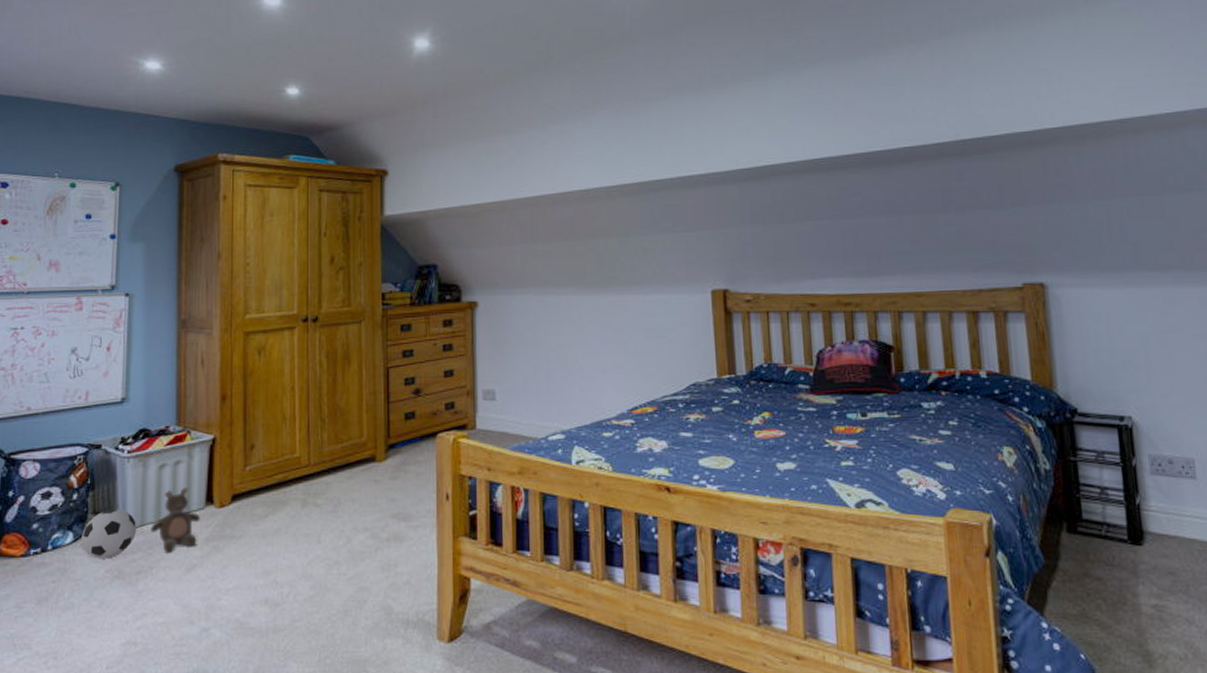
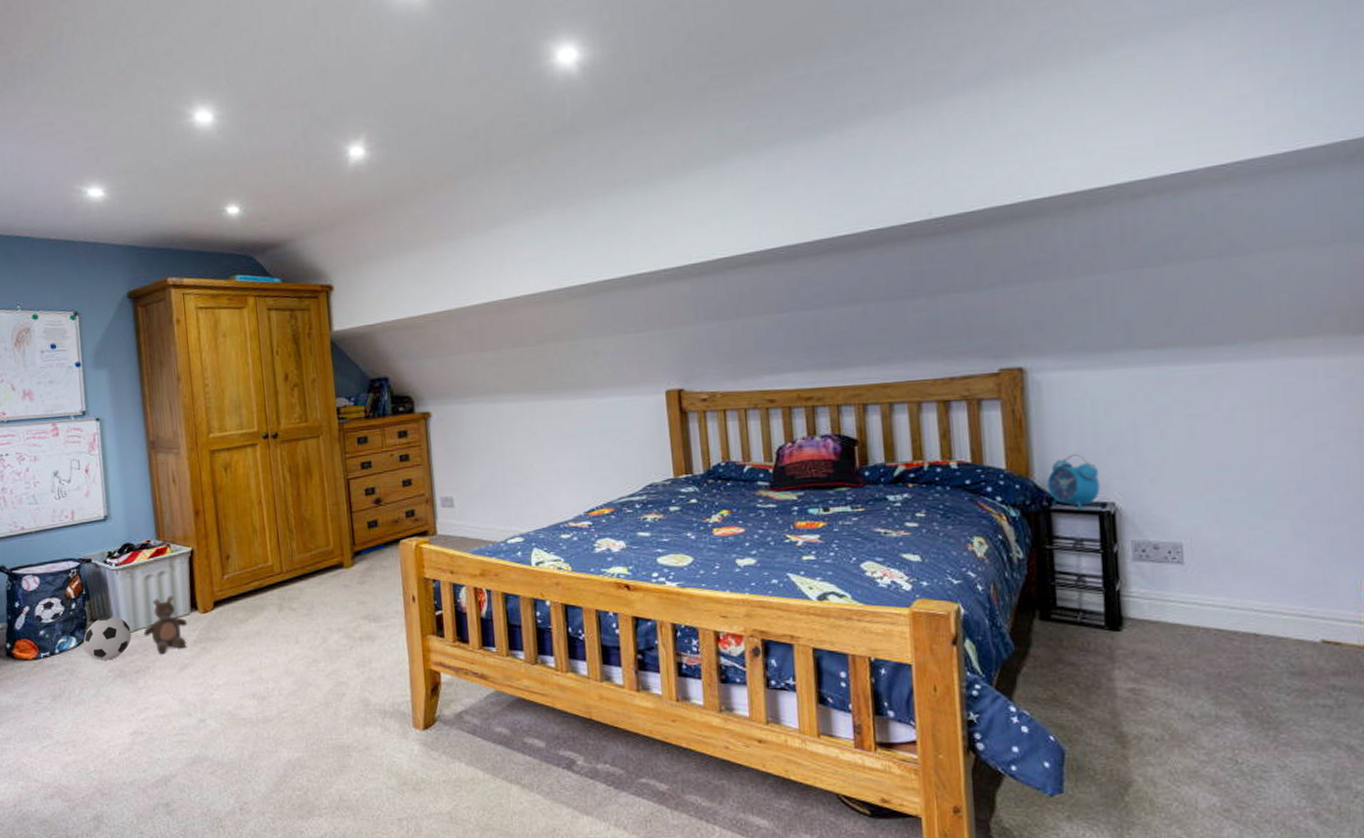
alarm clock: none [1069,367,1118,423] -> present [1047,453,1100,511]

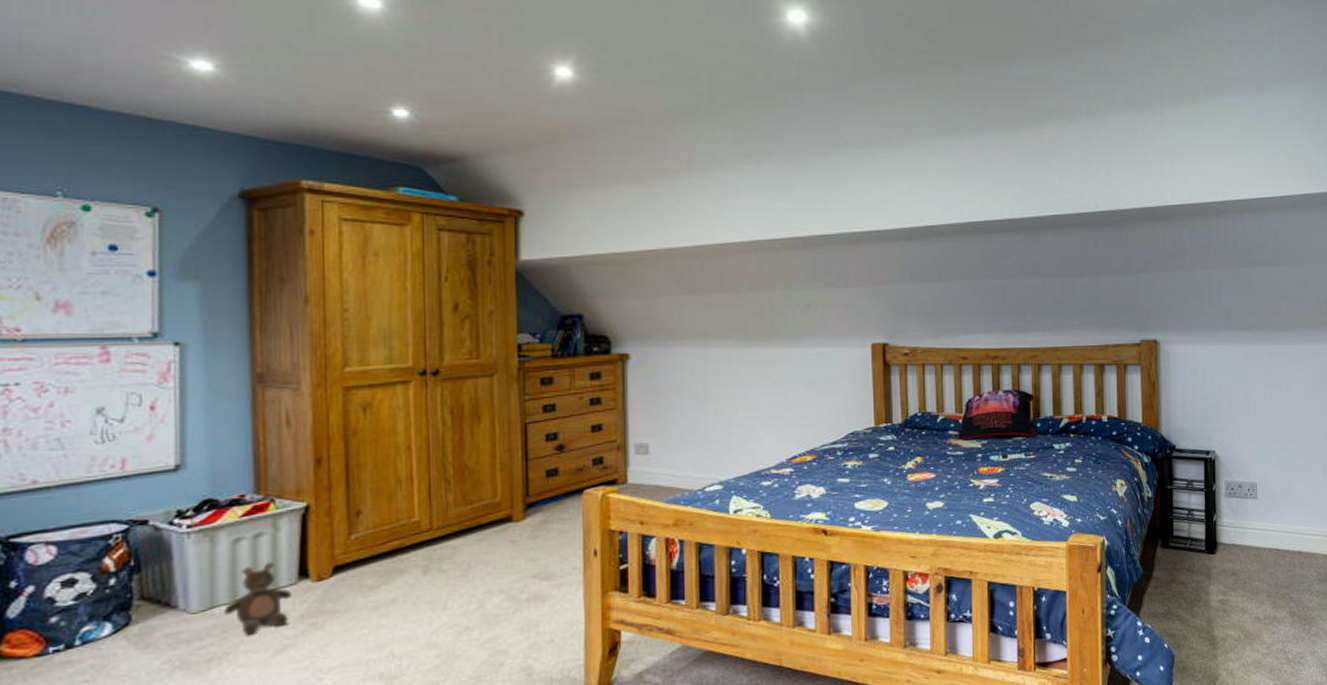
soccer ball: present [83,616,132,661] -> none [125,591,205,650]
alarm clock: present [1047,453,1100,511] -> none [1170,411,1206,457]

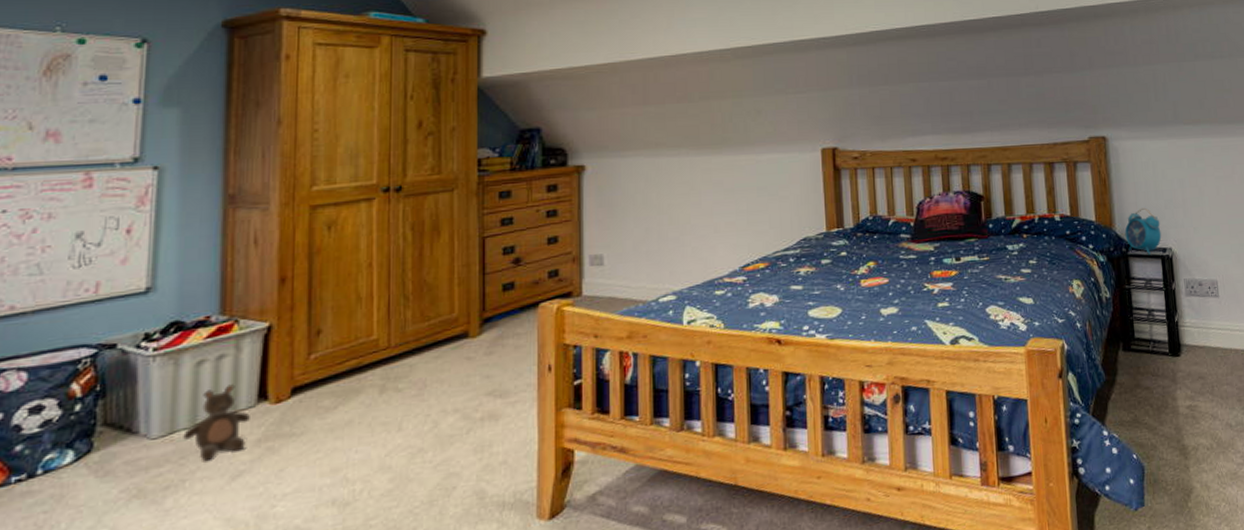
alarm clock: none [1170,411,1206,457] -> present [1124,207,1162,255]

